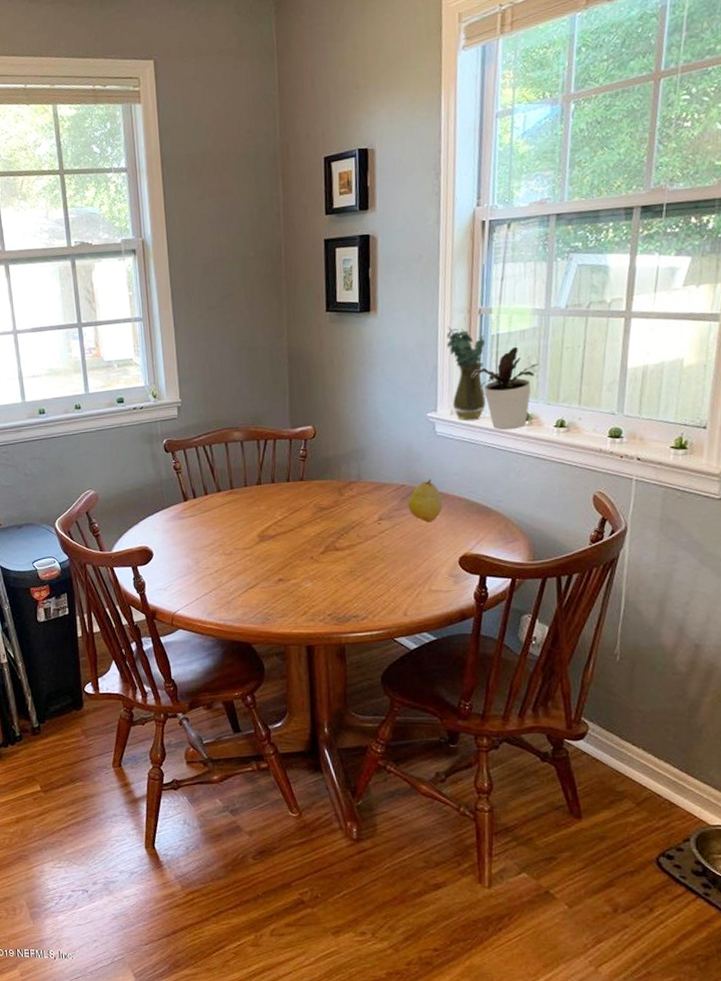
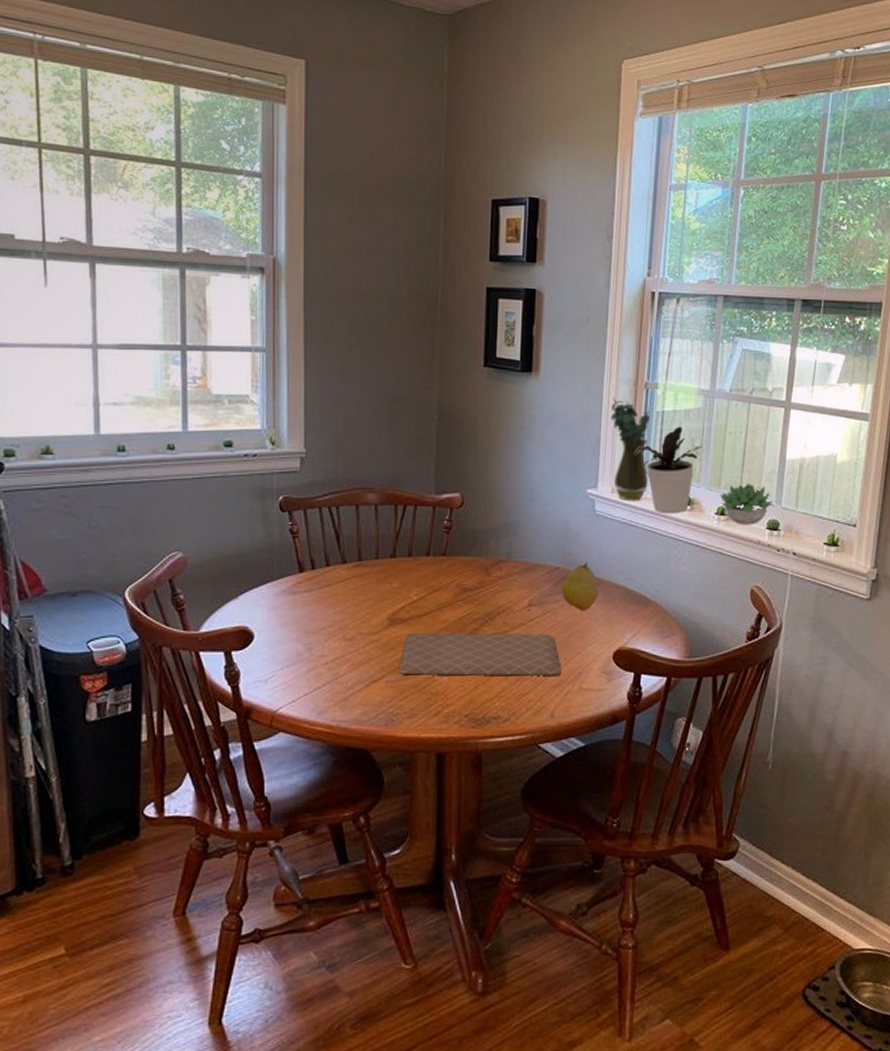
placemat: none [270,543,412,582] -> present [399,632,561,676]
succulent plant: none [559,394,614,436] -> present [720,482,773,525]

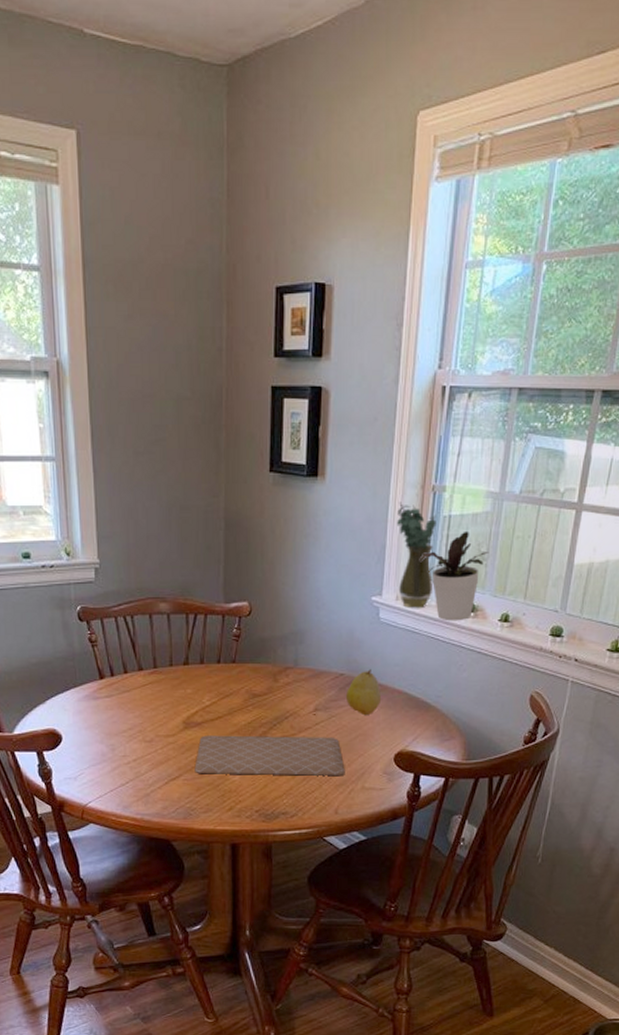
succulent plant: present [720,482,773,525] -> none [505,588,558,632]

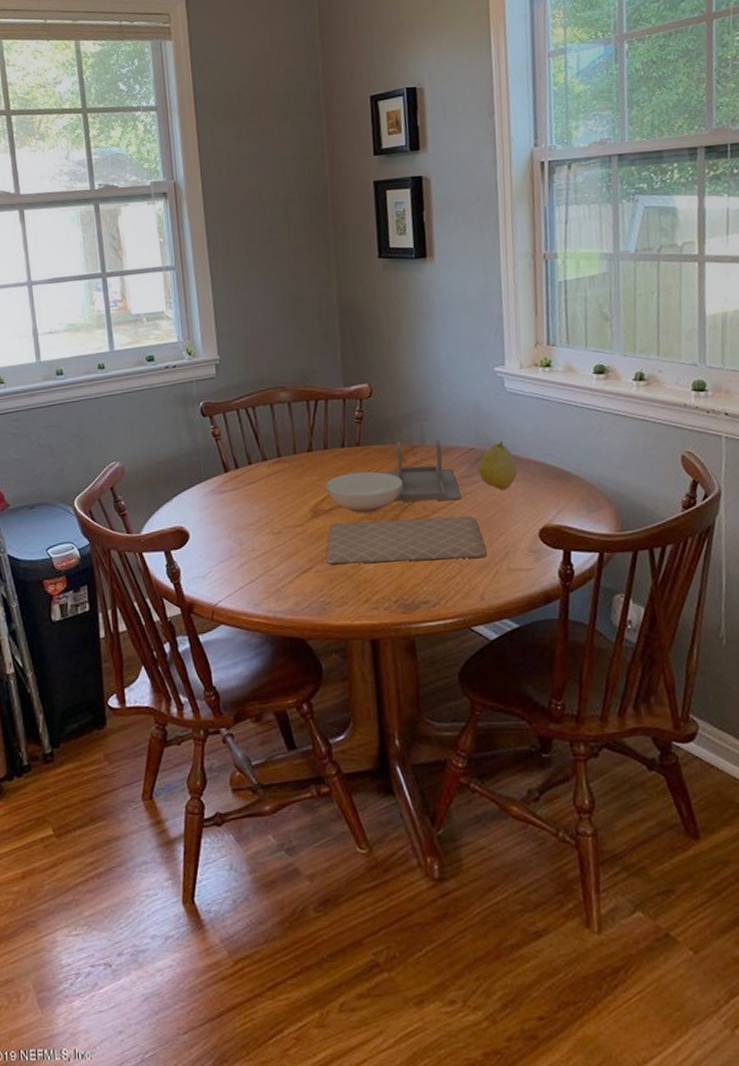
bowl: none [198,689,273,728] -> present [325,471,403,514]
napkin holder: none [257,661,328,722] -> present [384,440,462,502]
vase: present [397,502,436,609] -> none [510,273,558,376]
potted plant: present [420,530,490,621] -> none [540,293,613,386]

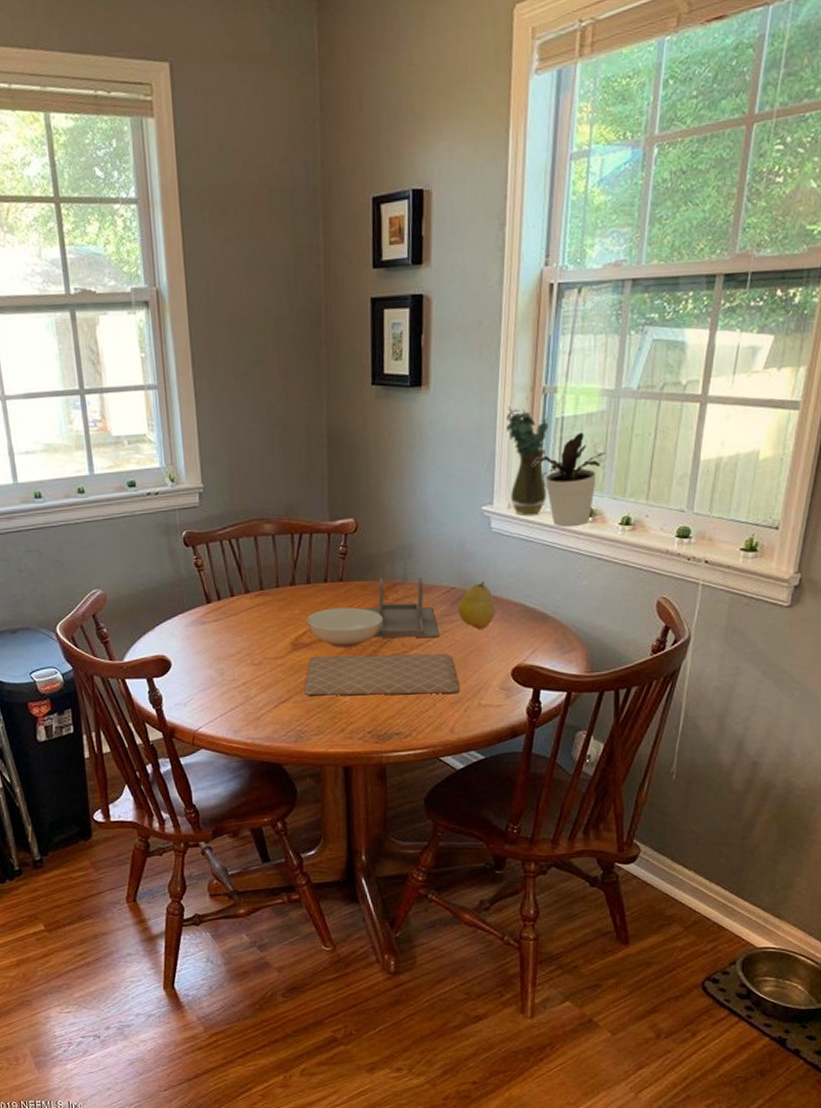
vase: none [510,273,558,376] -> present [506,406,548,517]
potted plant: none [540,293,613,386] -> present [532,432,607,528]

